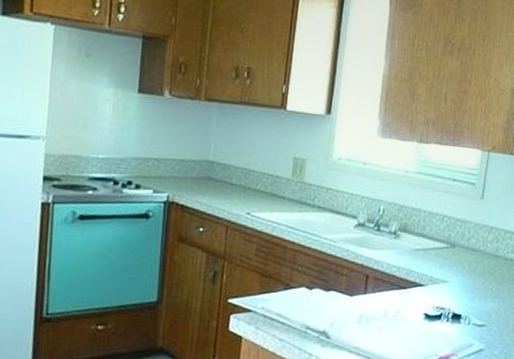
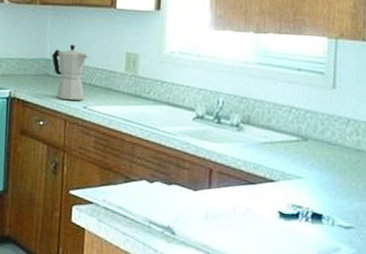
moka pot: none [215,147,255,207] -> present [52,45,89,101]

